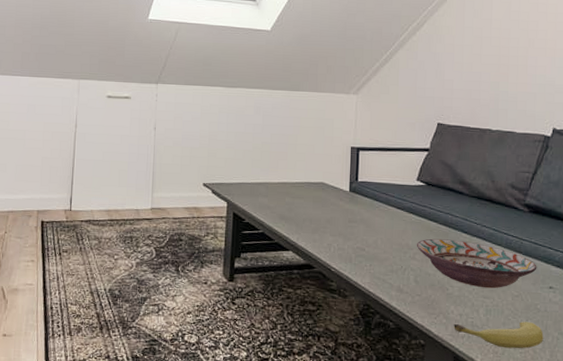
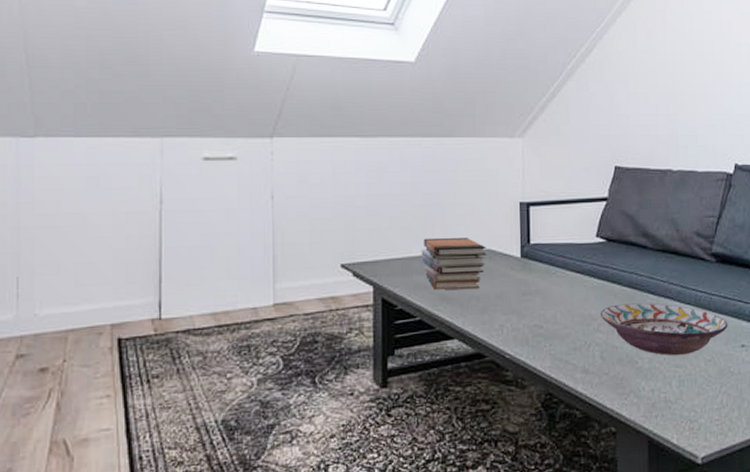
book stack: none [266,169,320,213] -> present [421,237,486,290]
fruit: present [454,322,544,349] -> none [646,388,739,423]

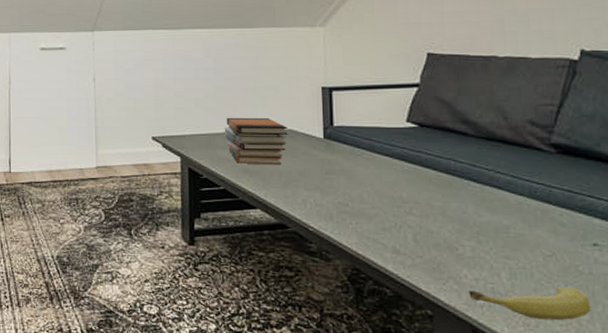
decorative bowl: present [600,303,728,356] -> none [412,189,574,248]
fruit: none [646,388,739,423] -> present [469,287,591,321]

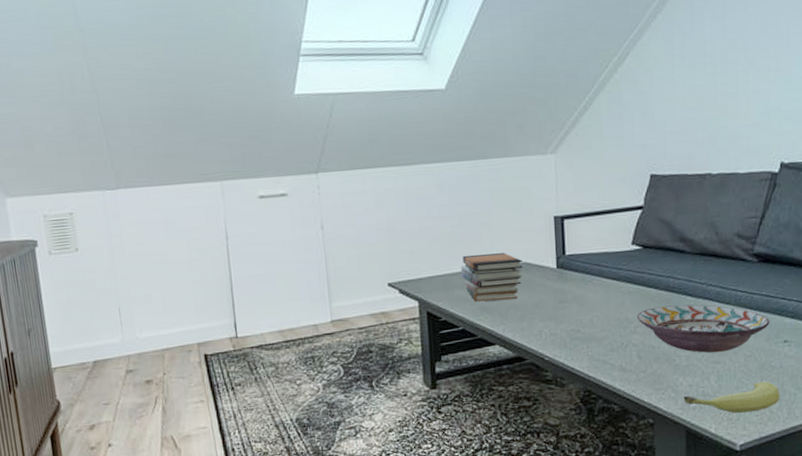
decorative bowl: none [412,189,574,248] -> present [636,305,770,353]

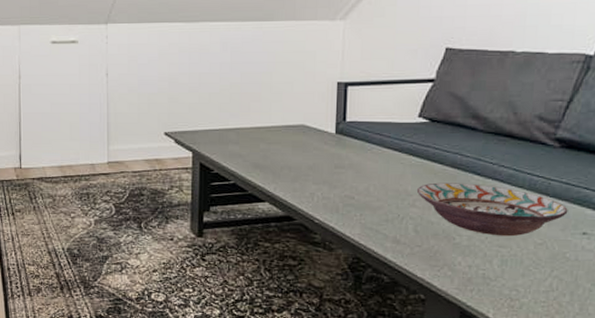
book stack: present [460,253,523,302] -> none [237,112,301,160]
fruit: present [684,381,780,414] -> none [461,272,573,303]

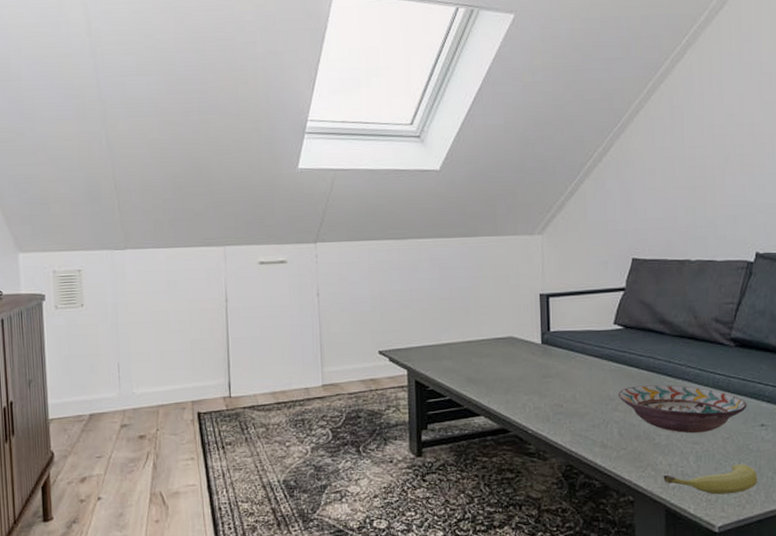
fruit: none [461,272,573,303] -> present [663,464,758,495]

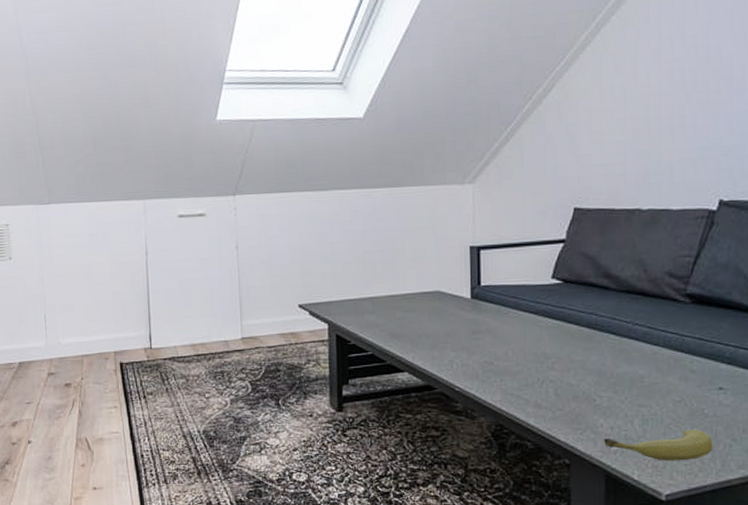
decorative bowl: present [617,385,747,434] -> none [554,343,703,396]

